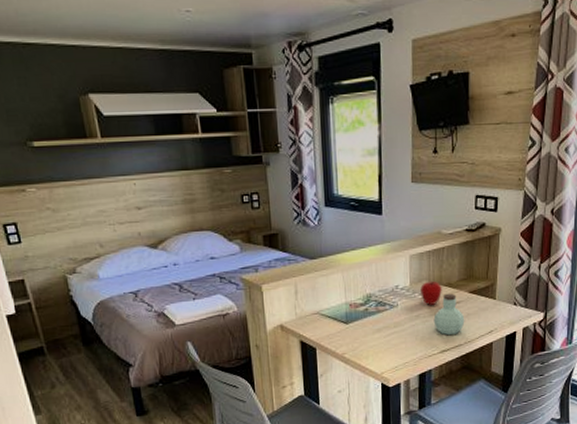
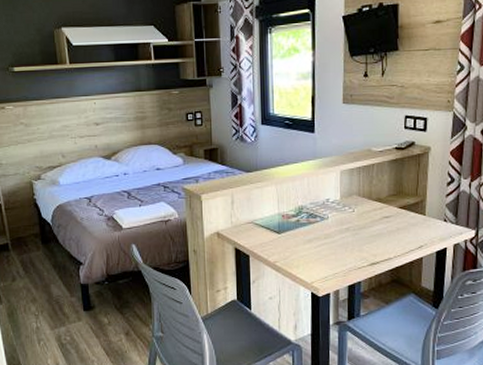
apple: present [420,281,442,305] -> none [351,195,372,219]
jar: present [433,293,465,335] -> none [363,208,395,248]

